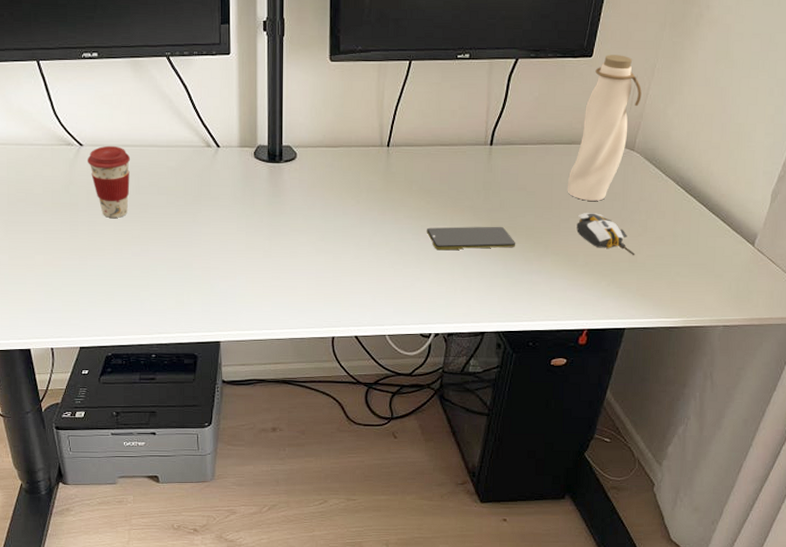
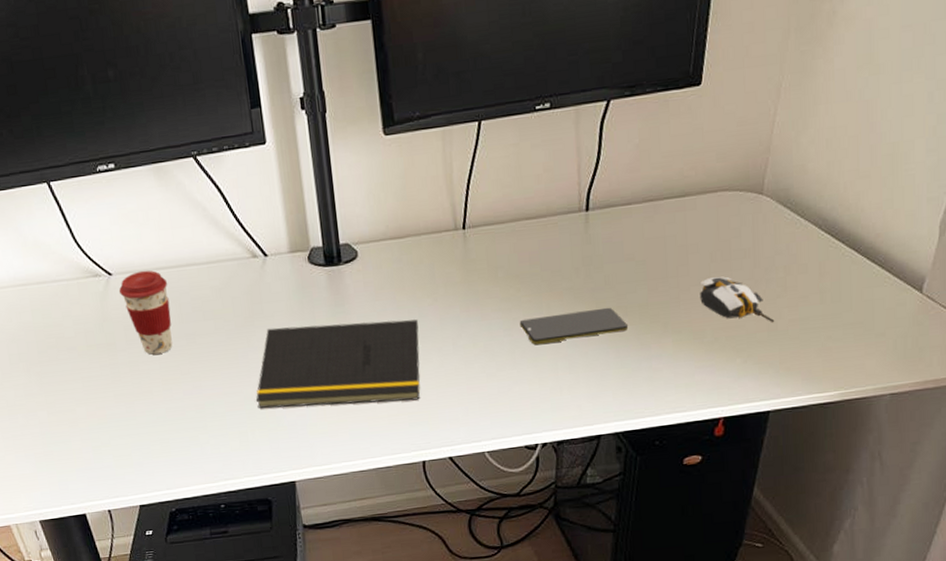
notepad: none [195,208,341,284] -> present [256,319,421,408]
water bottle: present [567,55,642,201] -> none [684,77,767,264]

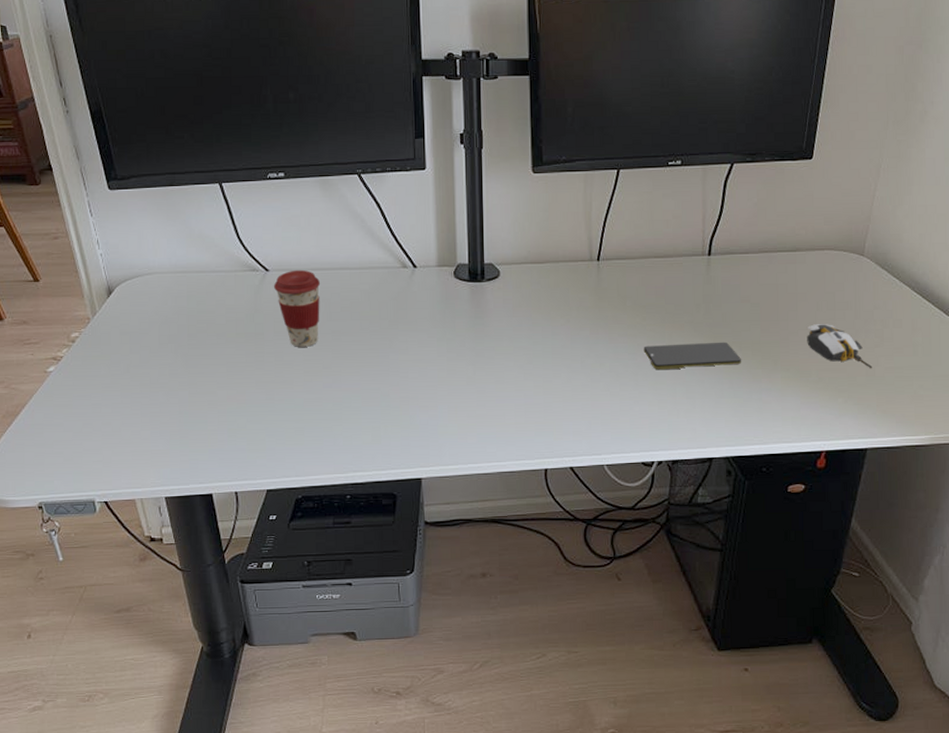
notepad: present [256,319,421,408] -> none [392,333,550,411]

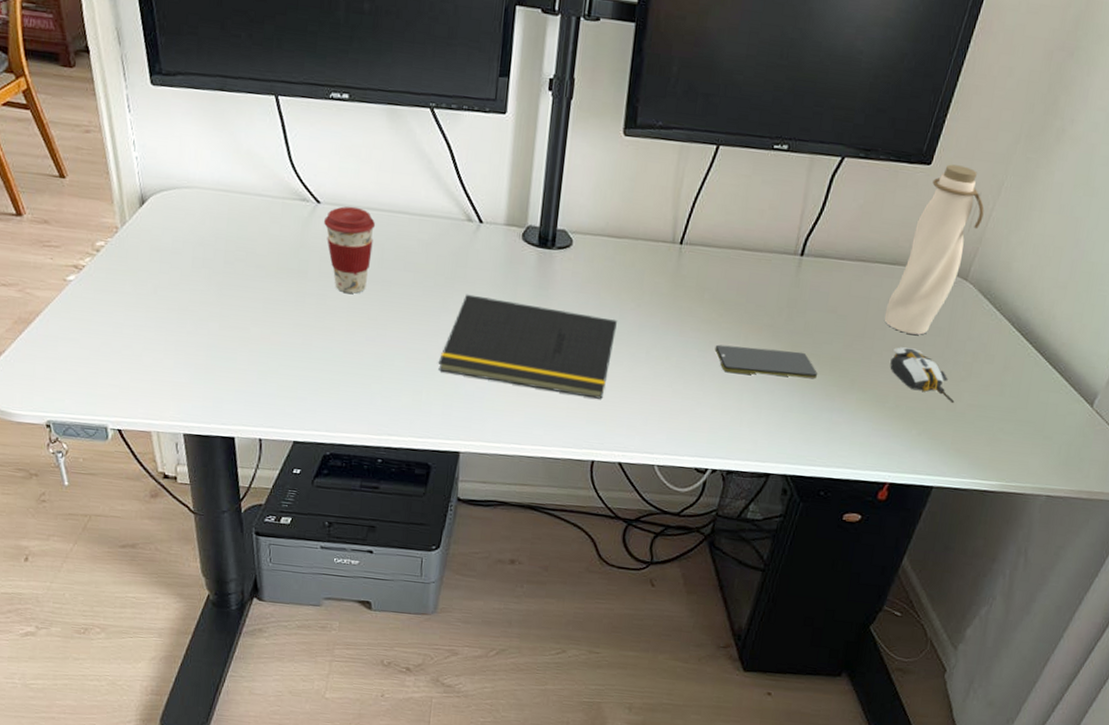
notepad: none [392,333,550,411] -> present [438,294,617,399]
water bottle: none [794,156,868,311] -> present [884,164,984,335]

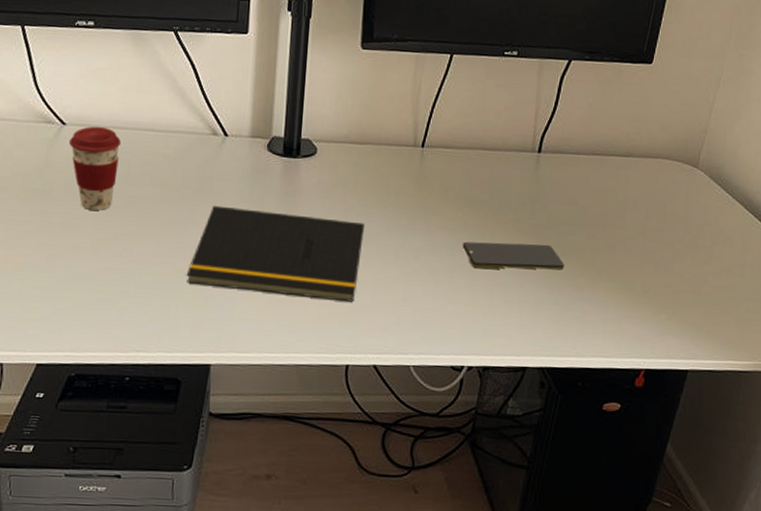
water bottle: present [884,164,984,335] -> none [623,62,706,222]
computer mouse: present [890,347,955,404] -> none [634,234,700,287]

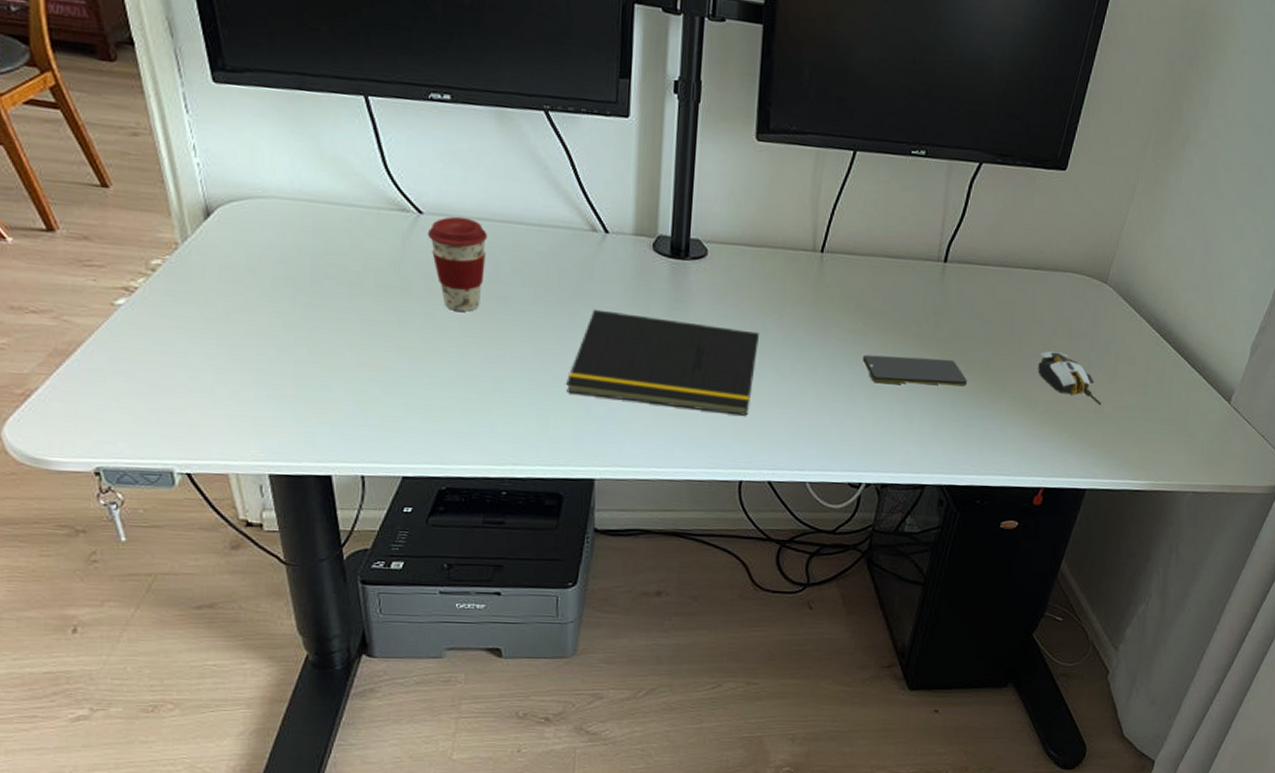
computer mouse: none [634,234,700,287] -> present [1038,351,1102,406]

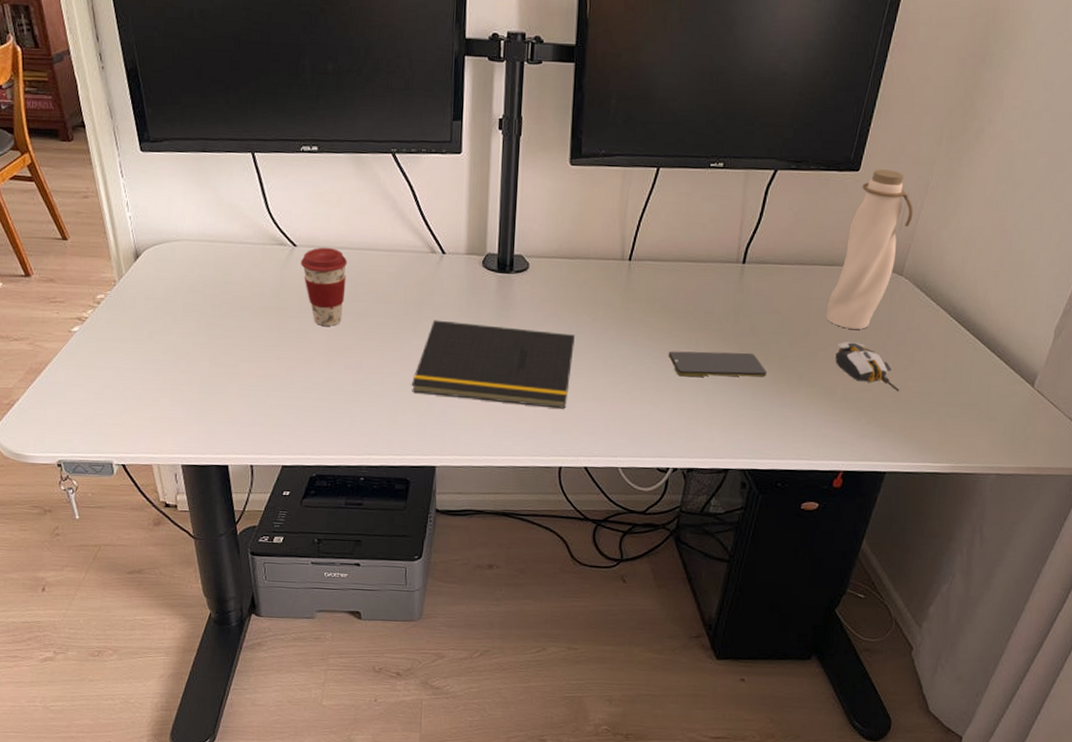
water bottle: none [1029,169,1119,339] -> present [826,169,913,330]

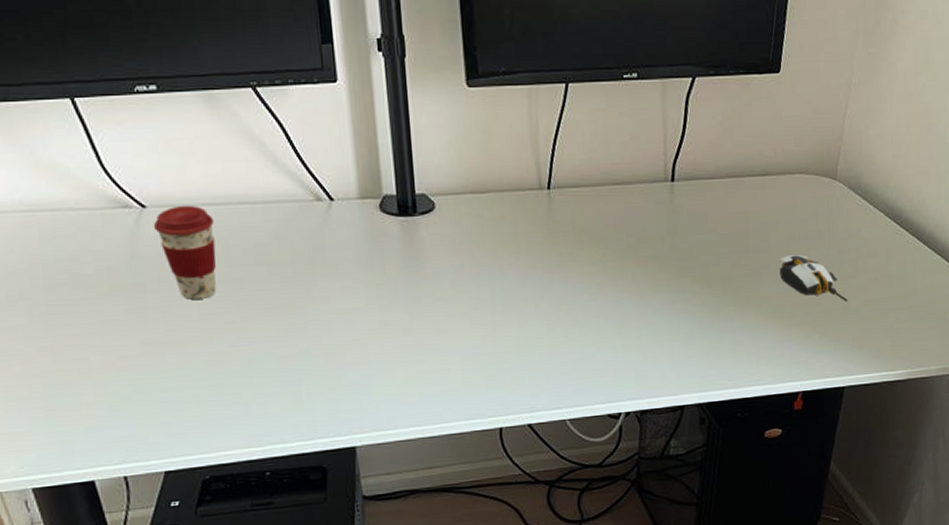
notepad: present [412,320,575,409] -> none [314,277,499,365]
smartphone: present [668,351,766,377] -> none [604,277,711,312]
water bottle: present [826,169,913,330] -> none [765,69,839,241]

